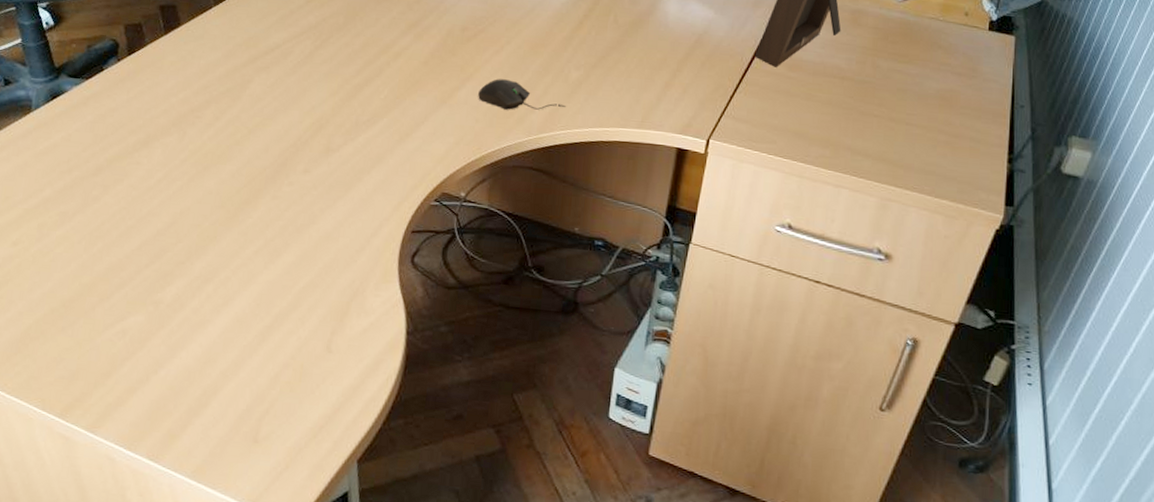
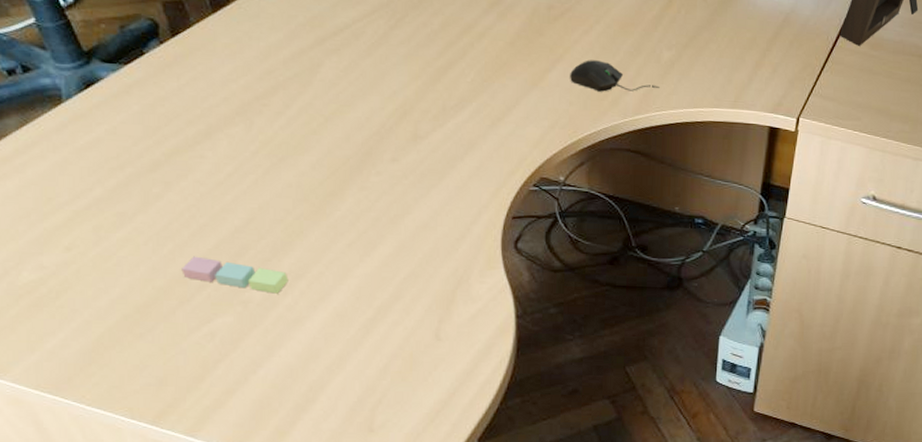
sticky notes: none [106,256,198,296] -> present [181,256,289,294]

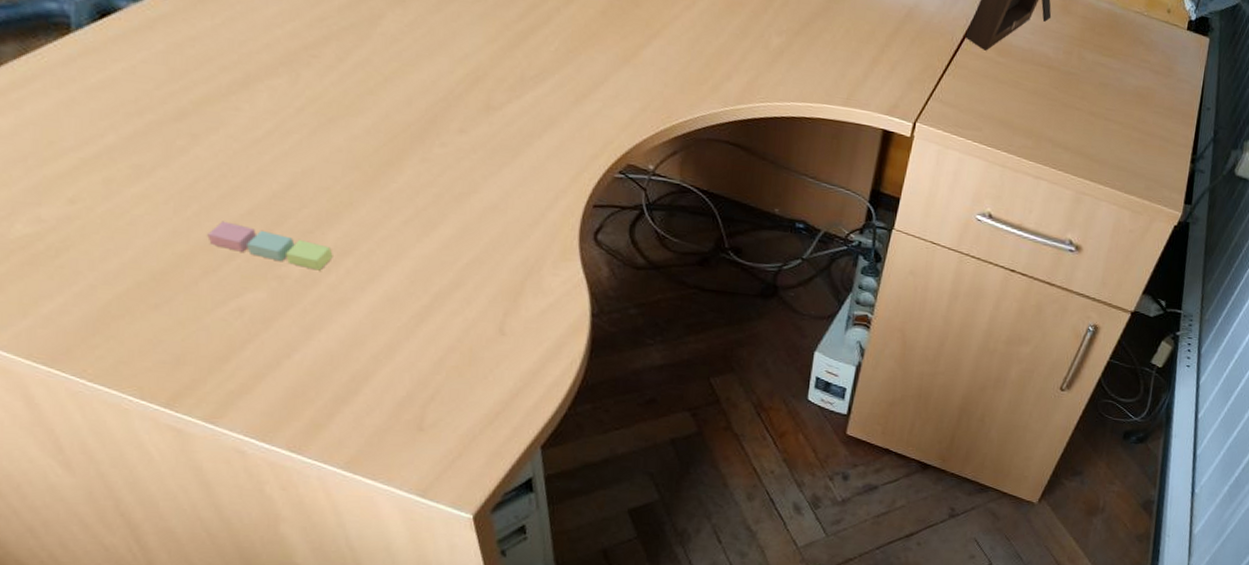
computer mouse: present [570,60,660,92] -> none [667,38,766,78]

